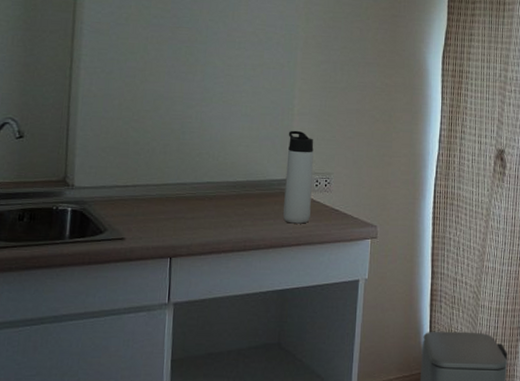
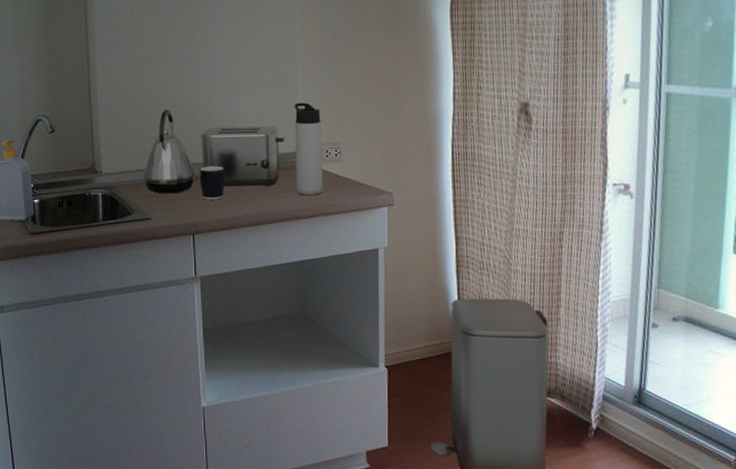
kettle: none [121,124,179,214] -> present [144,109,195,194]
mug: none [183,187,211,223] -> present [199,165,225,200]
toaster: none [186,147,277,212] -> present [201,126,285,187]

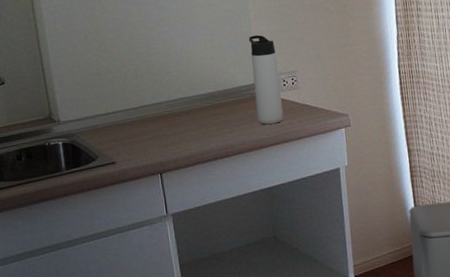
kettle: present [144,109,195,194] -> none [104,51,157,137]
mug: present [199,165,225,200] -> none [160,103,188,139]
toaster: present [201,126,285,187] -> none [159,60,243,123]

